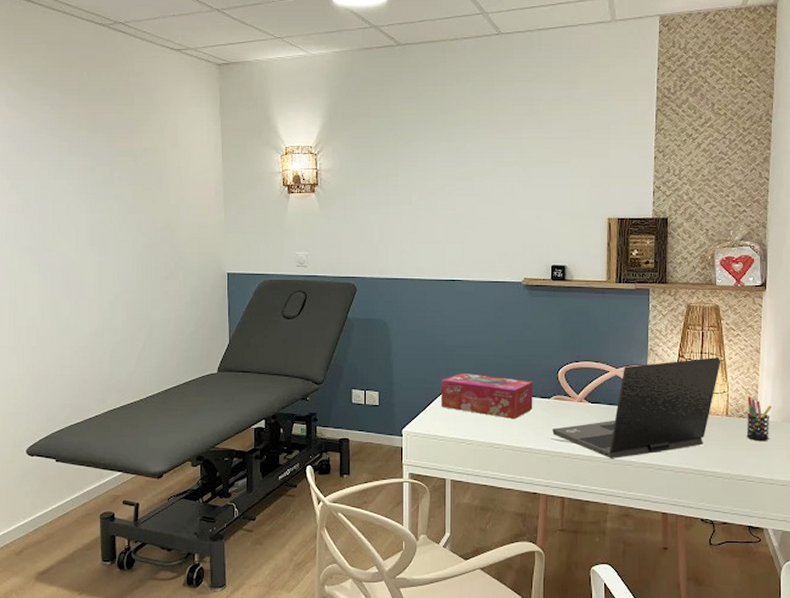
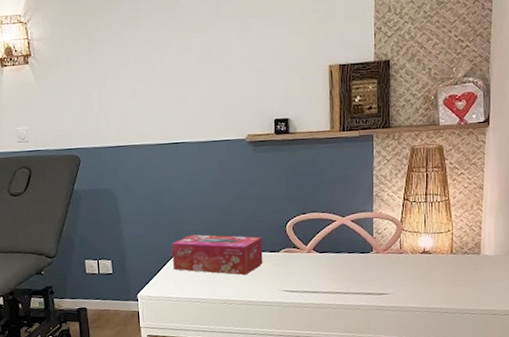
laptop: present [552,357,721,458] -> none [283,197,446,304]
pen holder: present [746,397,772,442] -> none [470,233,495,276]

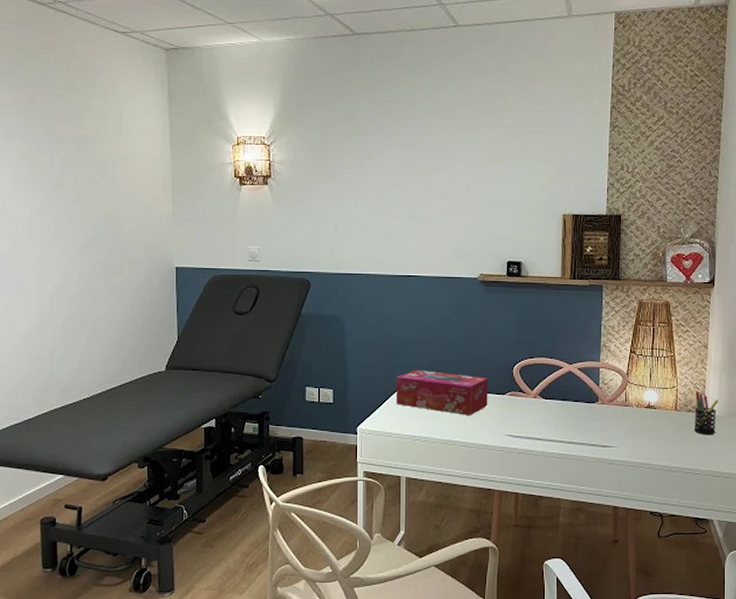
pen holder: none [470,233,495,276] -> present [694,391,718,435]

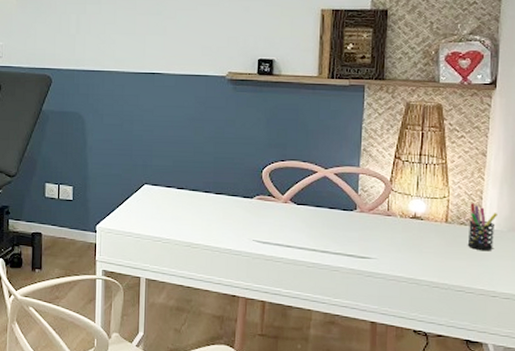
tissue box: present [396,369,488,415] -> none [137,169,235,218]

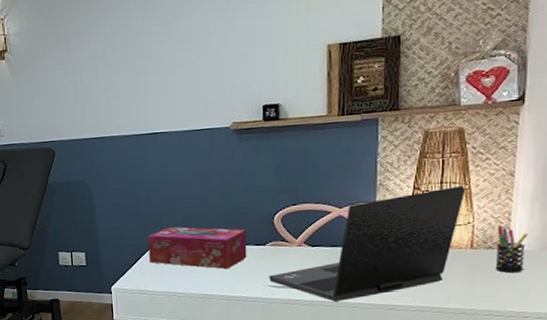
tissue box: none [137,169,235,218] -> present [148,226,247,269]
laptop: none [254,160,442,263] -> present [269,186,466,302]

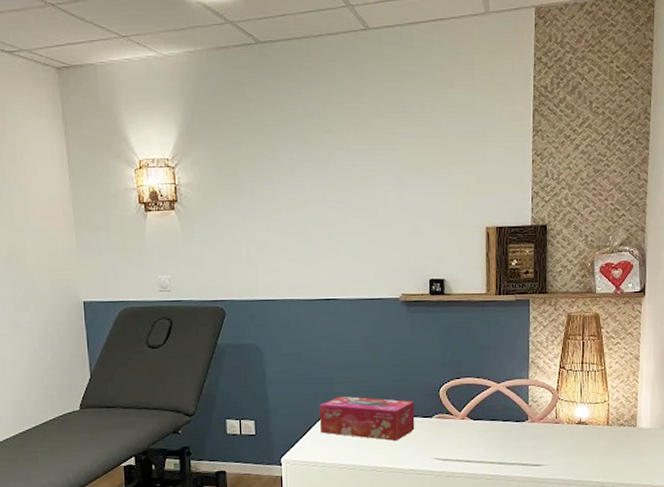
laptop: present [269,186,466,302] -> none [435,367,602,475]
pen holder: present [495,226,528,273] -> none [626,405,651,449]

